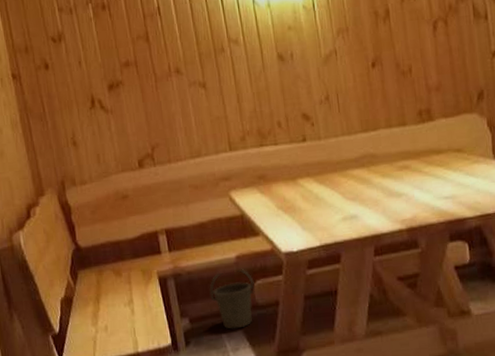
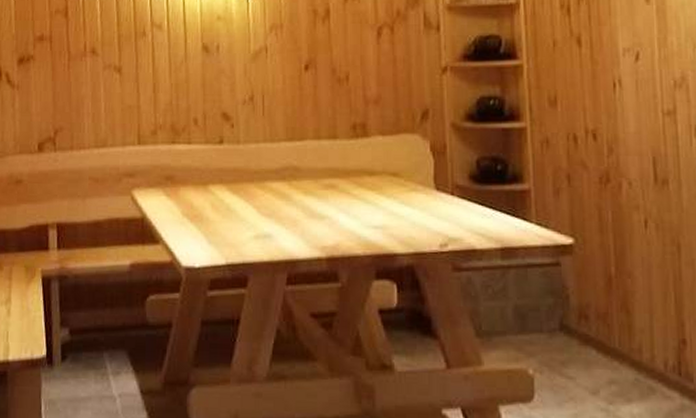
bucket: present [209,269,255,329] -> none [96,279,147,349]

